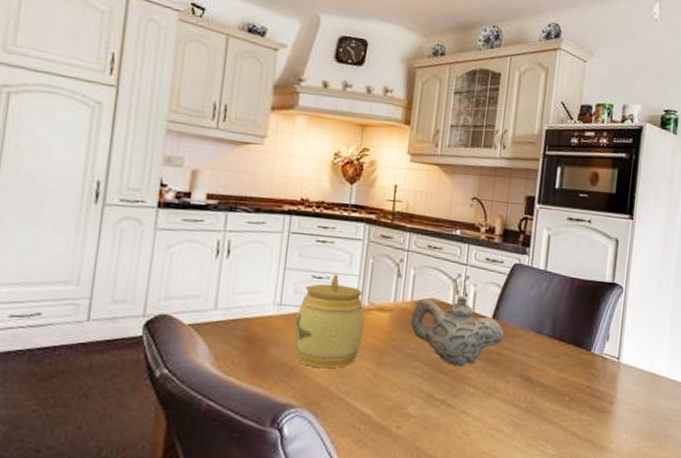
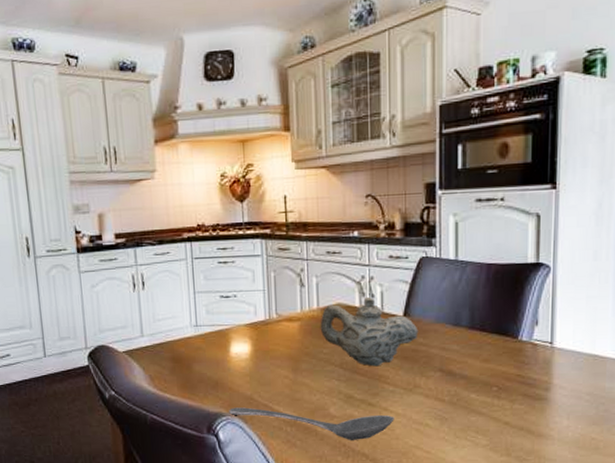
jar: present [295,274,365,369] -> none [212,292,277,380]
stirrer: none [299,399,471,443] -> present [229,407,394,440]

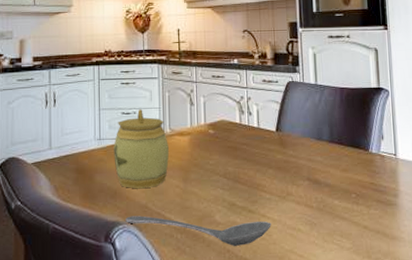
jar: none [212,292,277,380] -> present [114,109,170,189]
teapot: present [320,296,419,367] -> none [207,114,289,176]

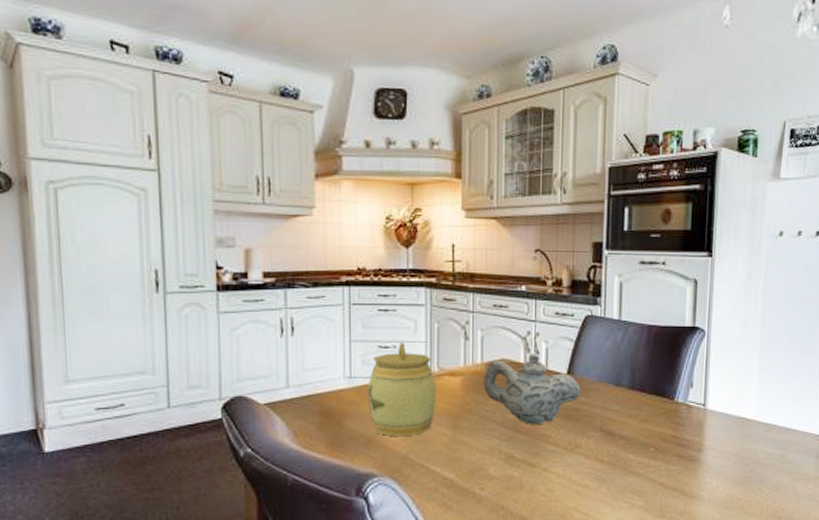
stirrer: present [125,215,271,246] -> none [381,467,554,502]
teapot: none [207,114,289,176] -> present [483,353,581,425]

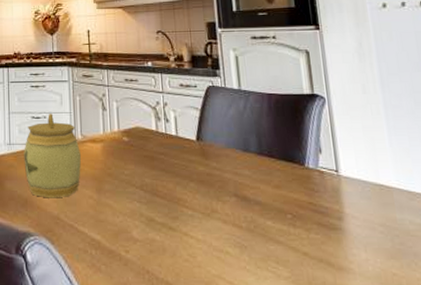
teapot: present [483,353,581,425] -> none [121,121,212,190]

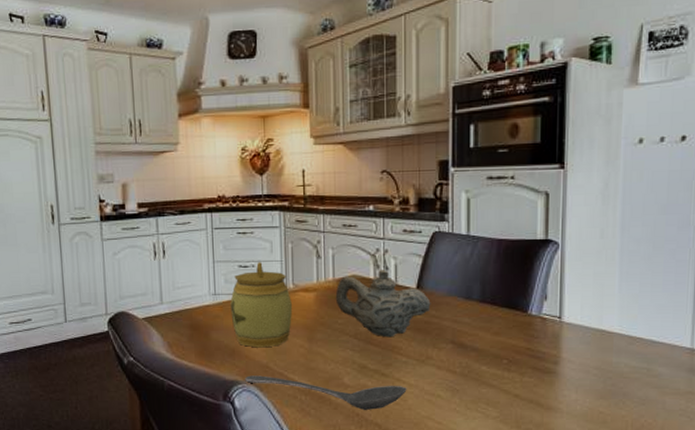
stirrer: none [37,227,195,267] -> present [245,375,407,410]
teapot: none [121,121,212,190] -> present [335,269,431,338]

